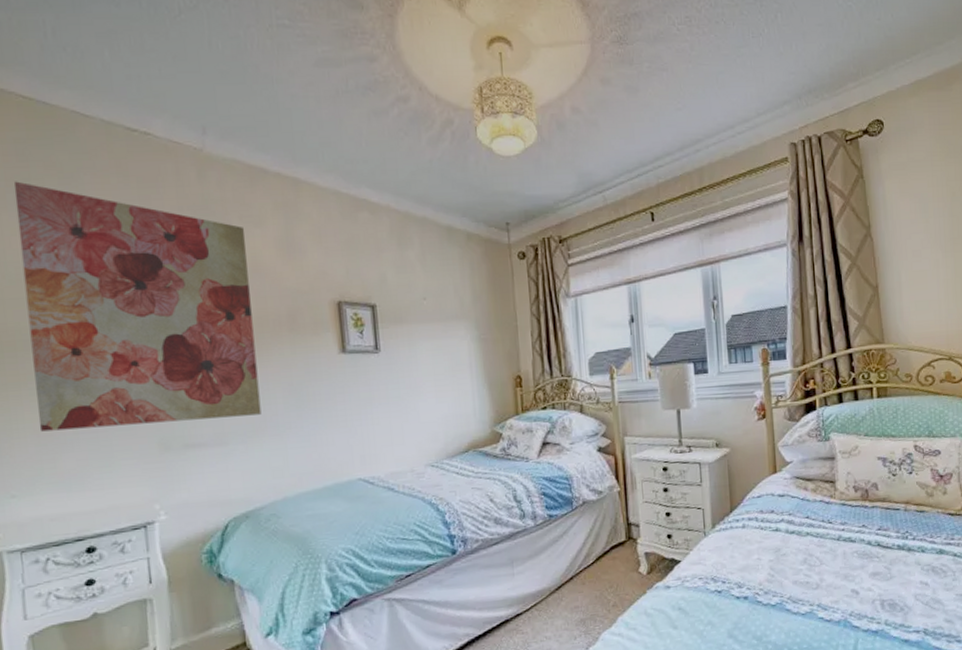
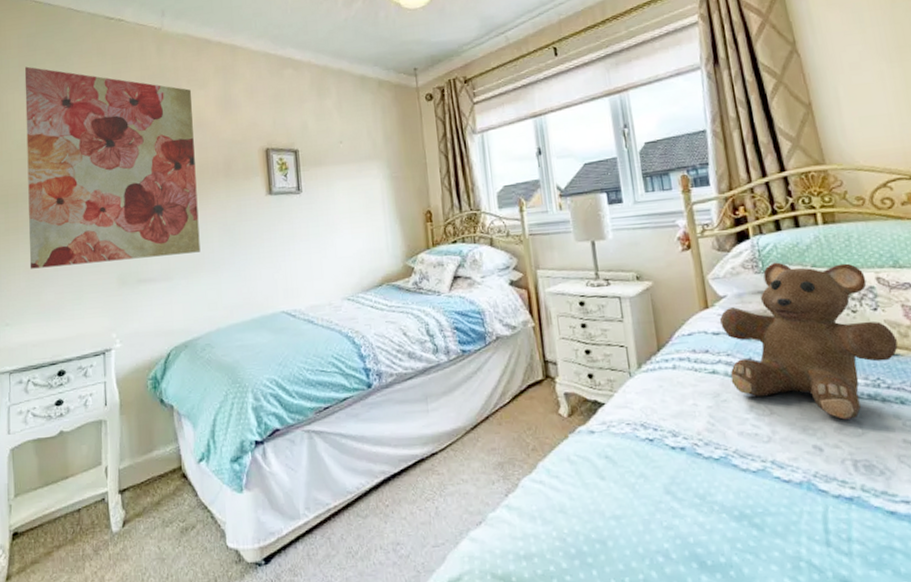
teddy bear: none [786,431,924,567] -> present [720,262,898,420]

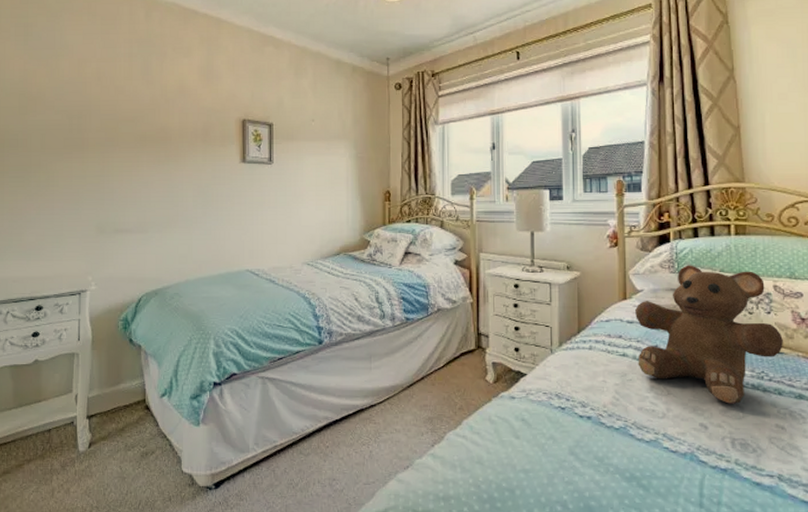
wall art: present [24,66,201,269] -> none [13,18,176,211]

